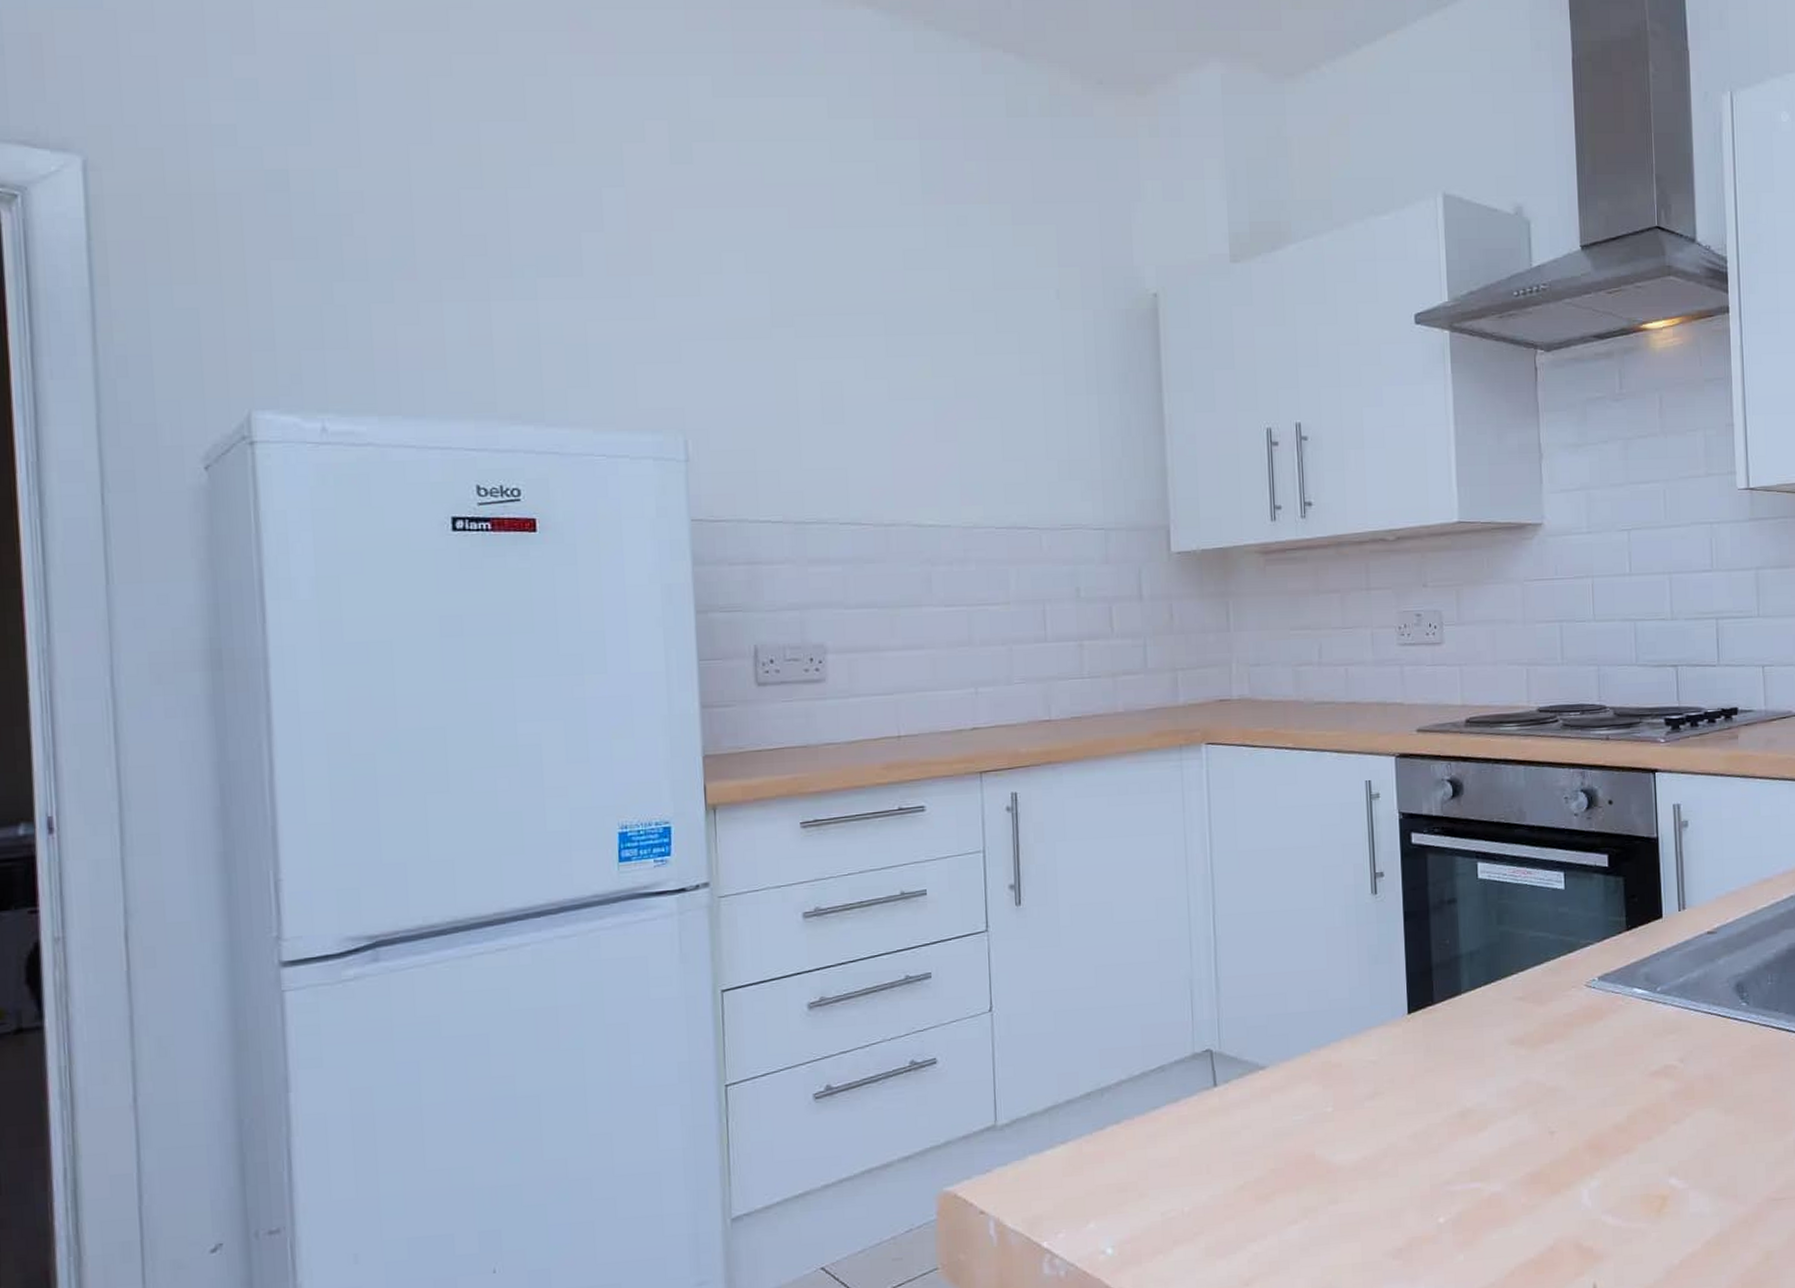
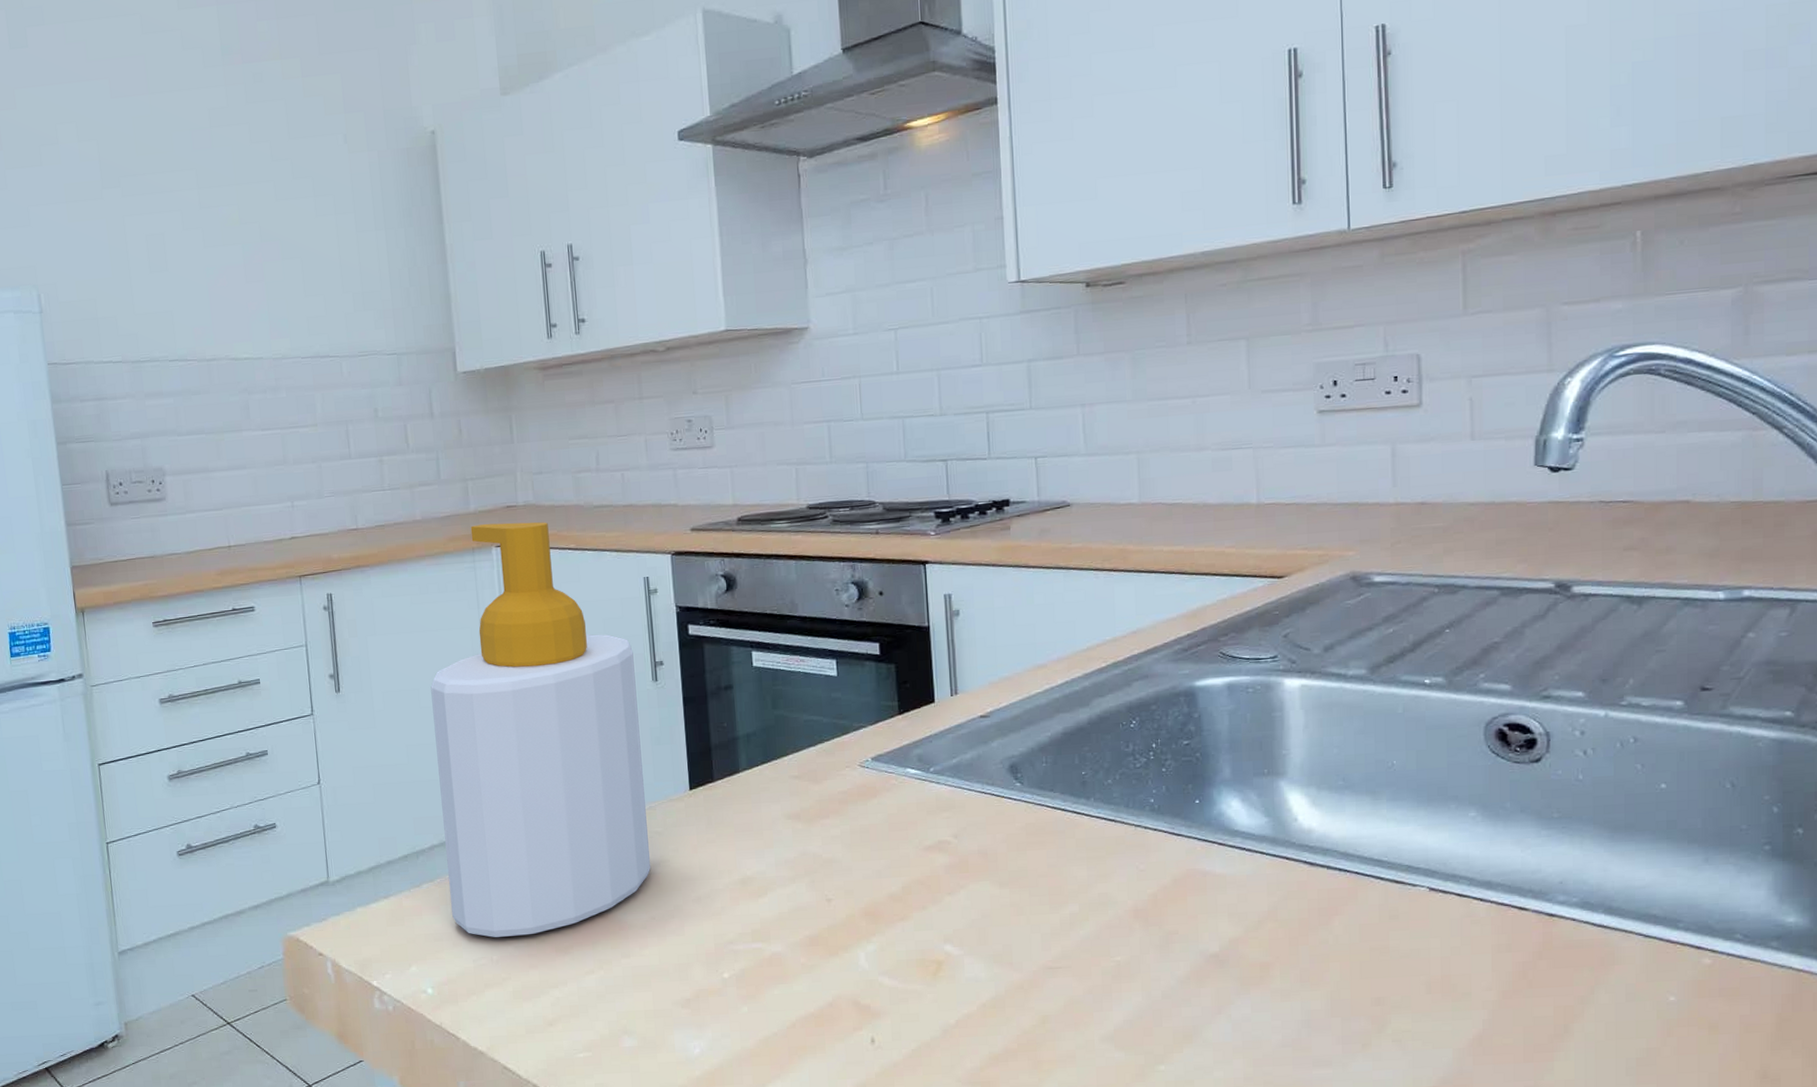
soap bottle: none [1126,718,1363,1186] -> present [430,522,650,937]

